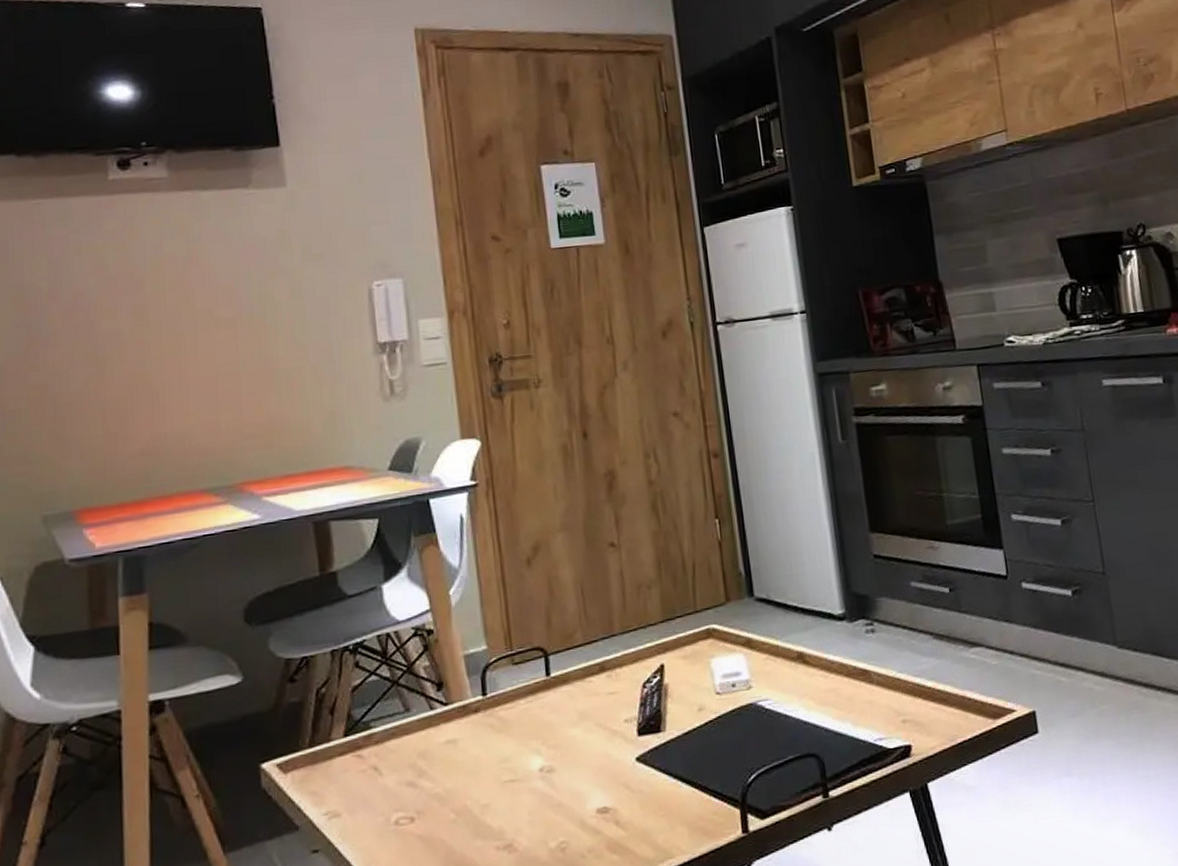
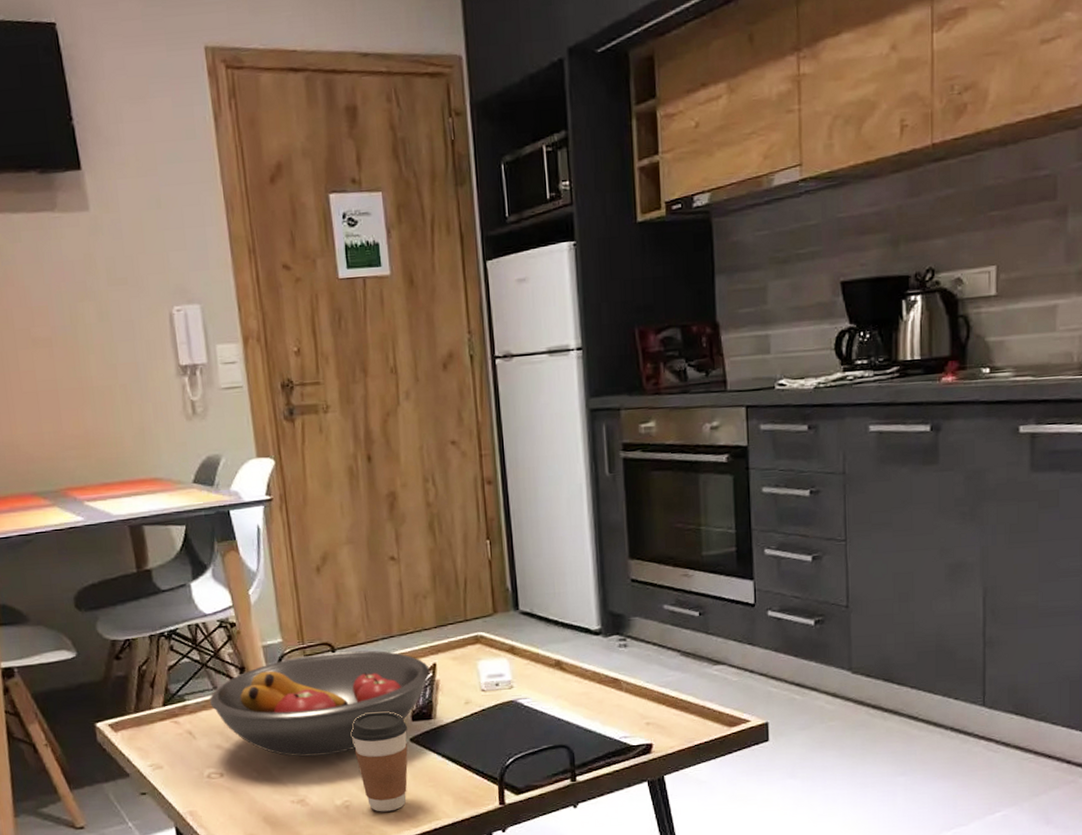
fruit bowl: none [400,653,657,790] -> present [209,650,430,757]
coffee cup: none [567,726,634,854] -> present [350,711,408,812]

